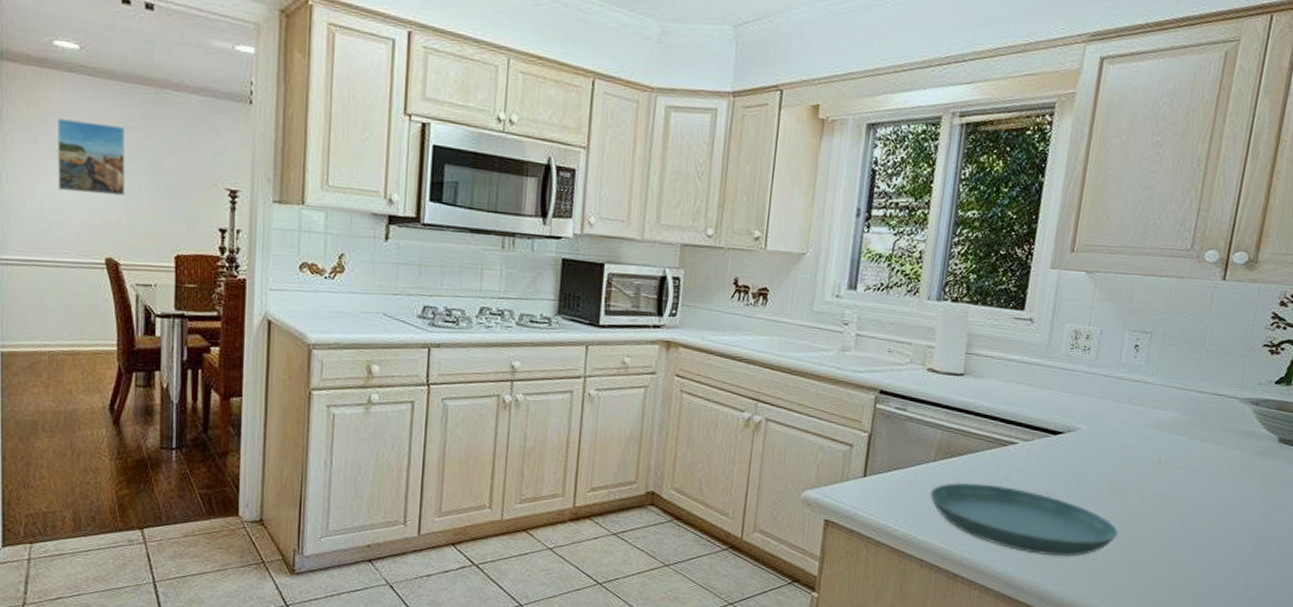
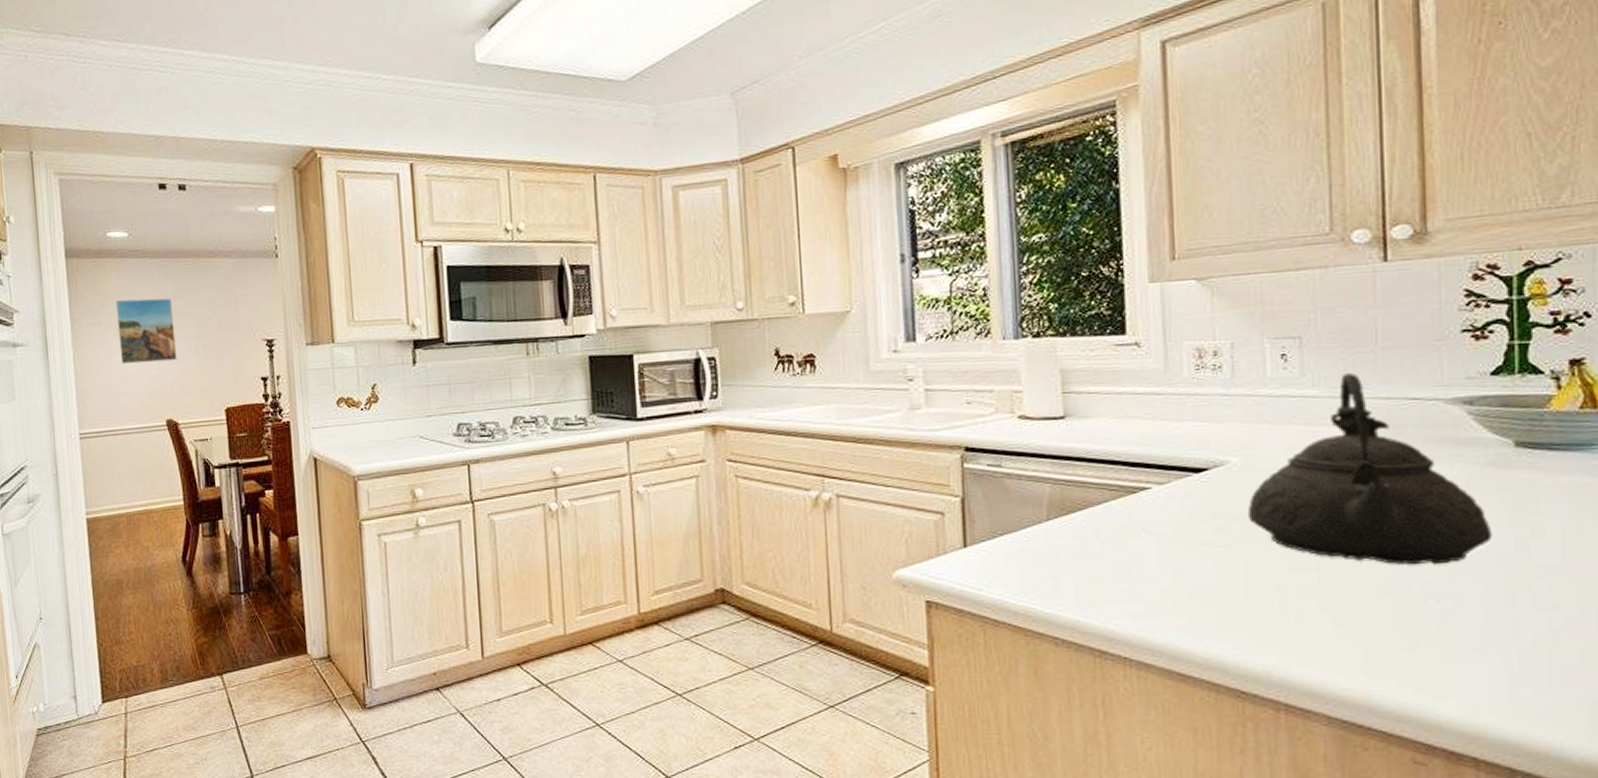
saucer: present [929,482,1119,557] -> none [1049,539,1312,619]
teakettle: none [1084,368,1249,528] -> present [1247,373,1493,565]

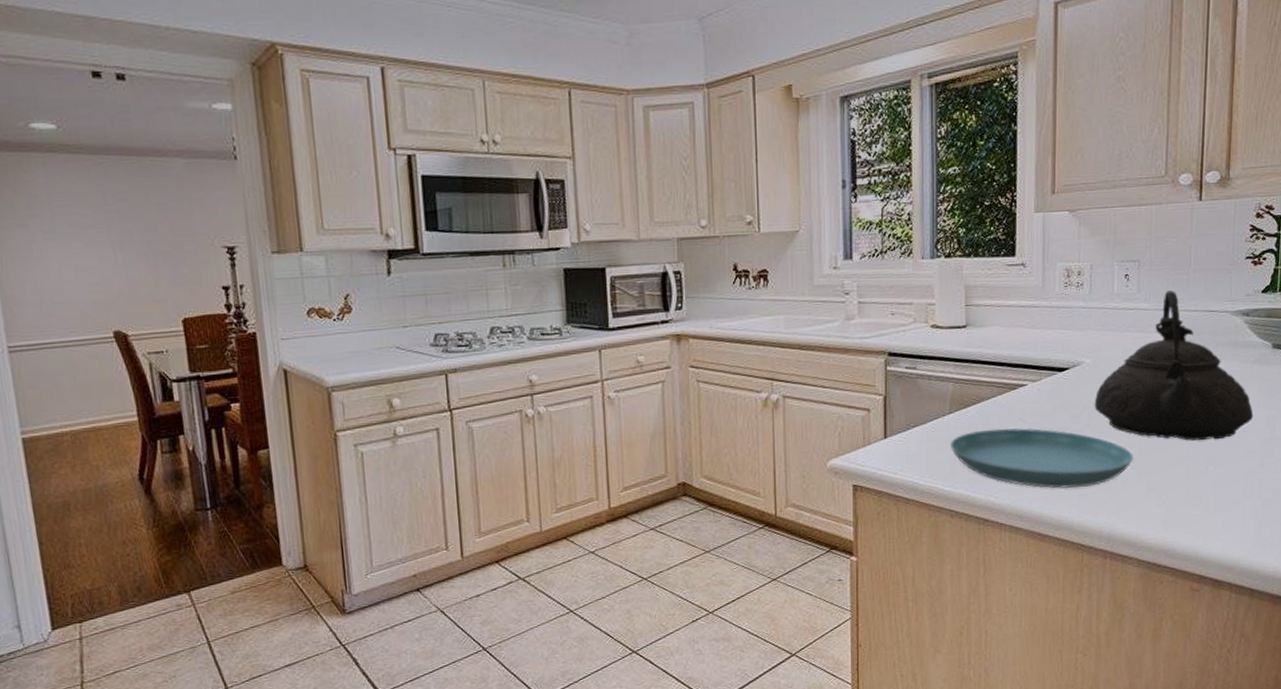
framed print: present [116,298,177,364] -> none [45,199,123,271]
saucer: none [1049,539,1312,619] -> present [950,427,1135,489]

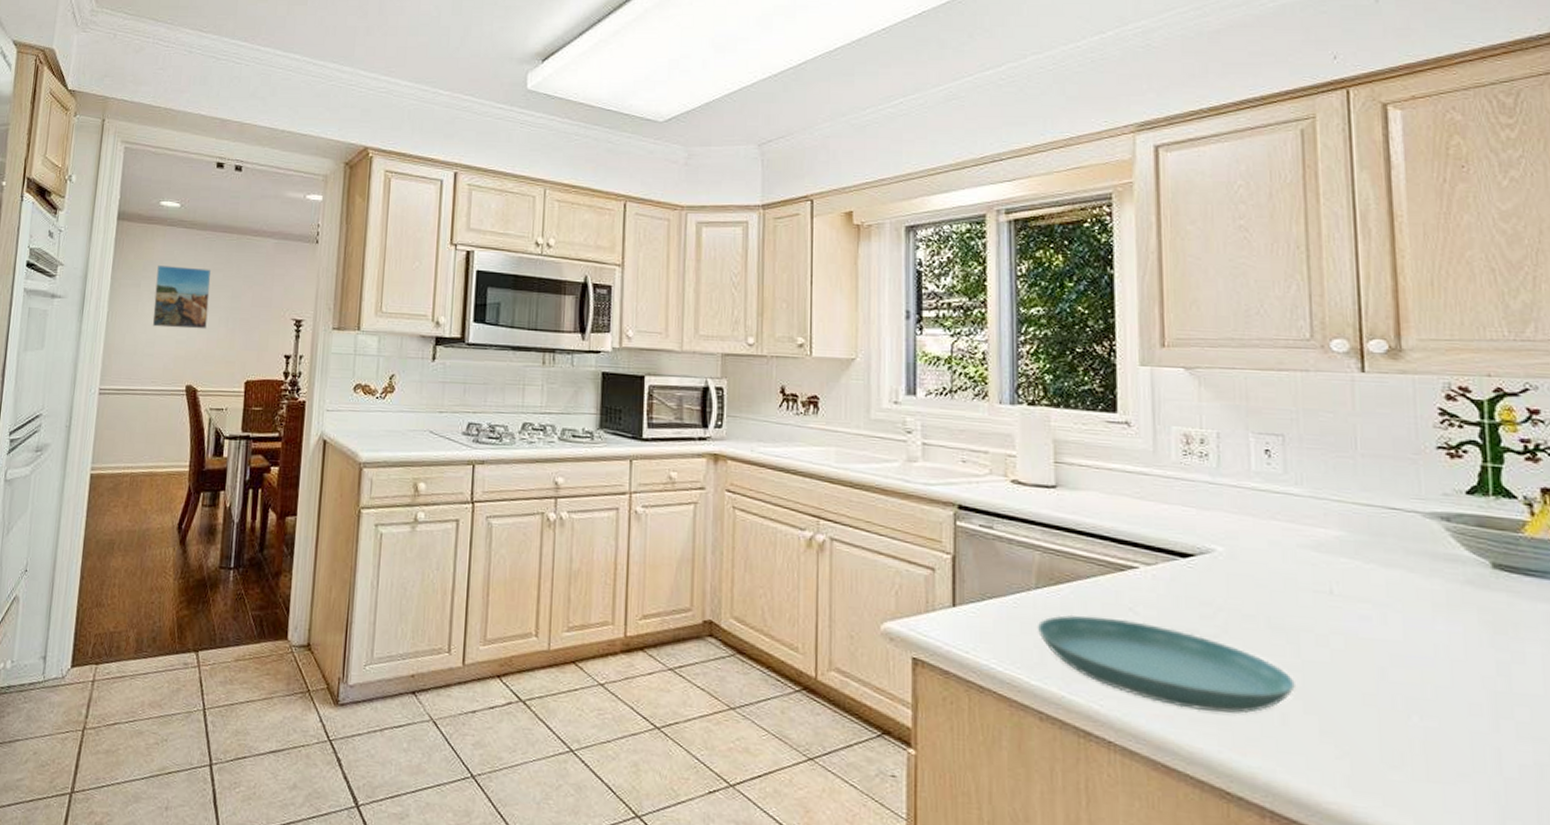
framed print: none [45,199,123,271] -> present [152,264,212,329]
teakettle: present [1094,290,1254,441] -> none [1232,476,1474,681]

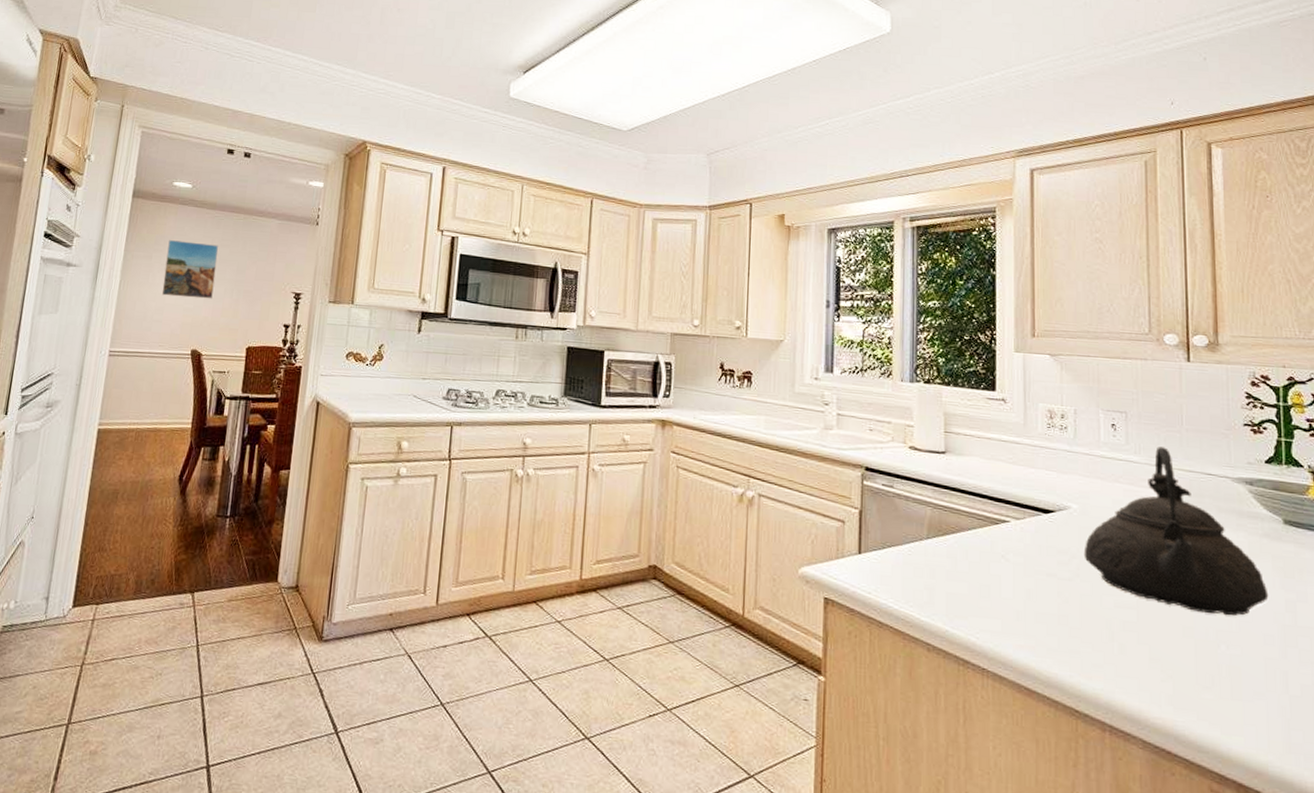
saucer: present [1037,614,1297,714] -> none [927,561,1132,644]
teakettle: none [1232,476,1474,681] -> present [1083,447,1269,616]

